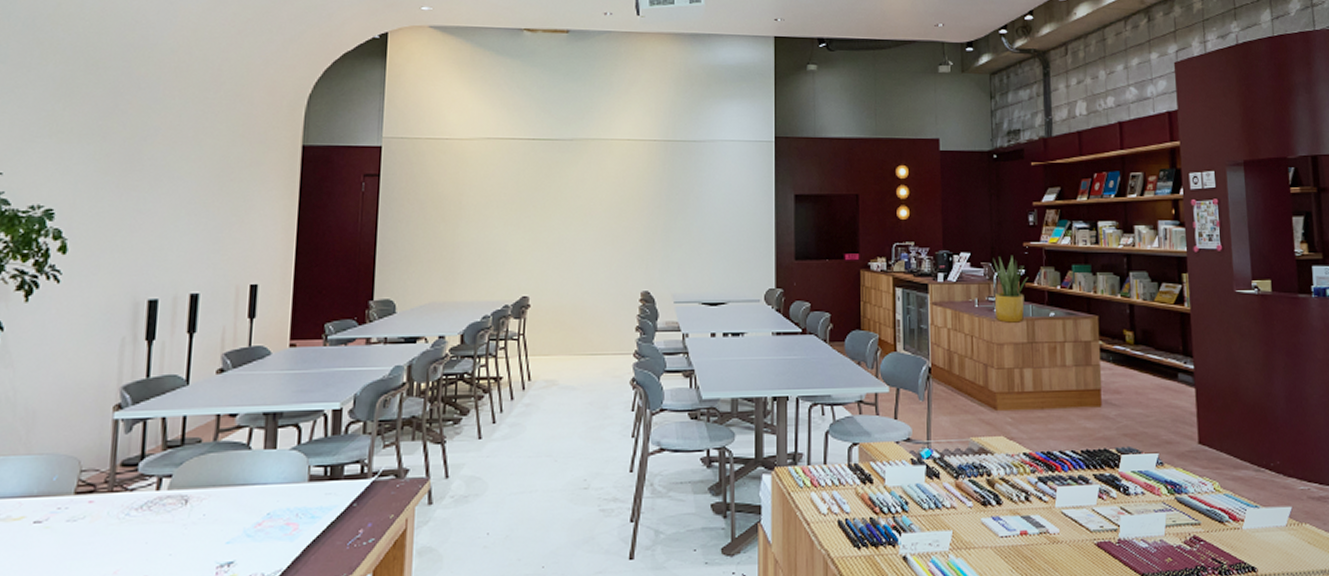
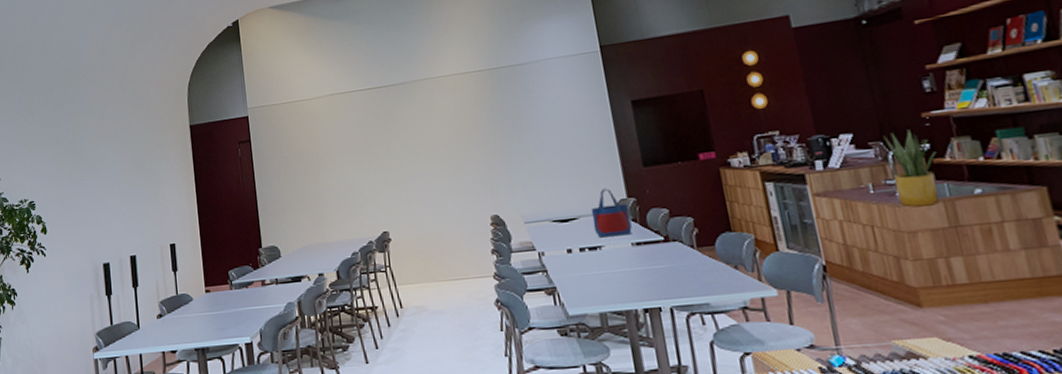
tote bag: none [740,276,775,325] -> present [590,188,632,238]

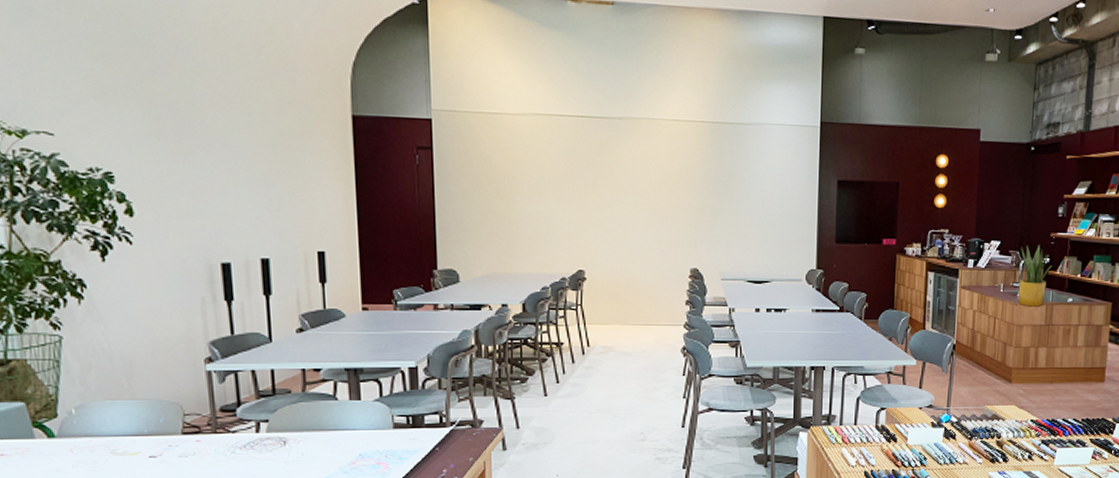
tote bag: present [590,188,632,238] -> none [782,257,816,302]

